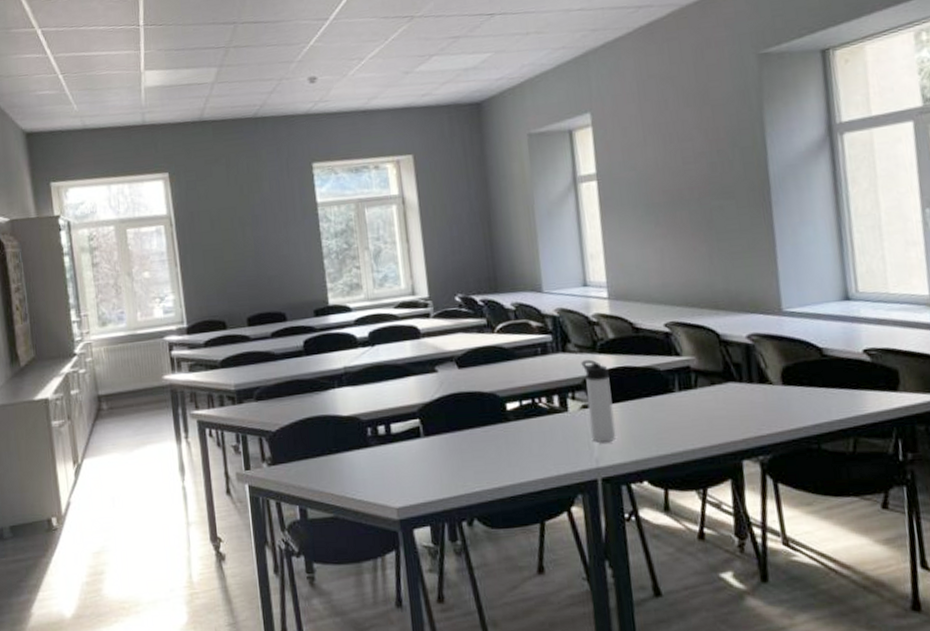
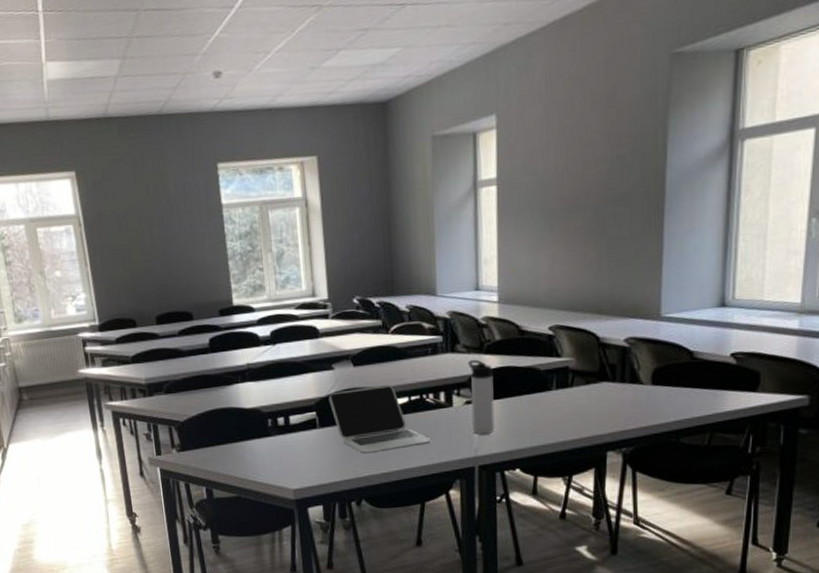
laptop: none [432,387,548,466] -> present [328,384,432,454]

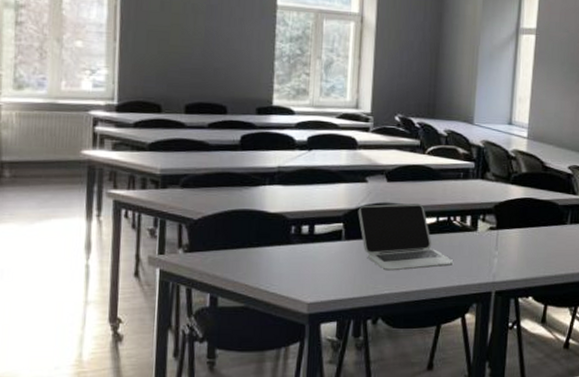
thermos bottle: present [468,359,495,435] -> none [493,188,517,262]

